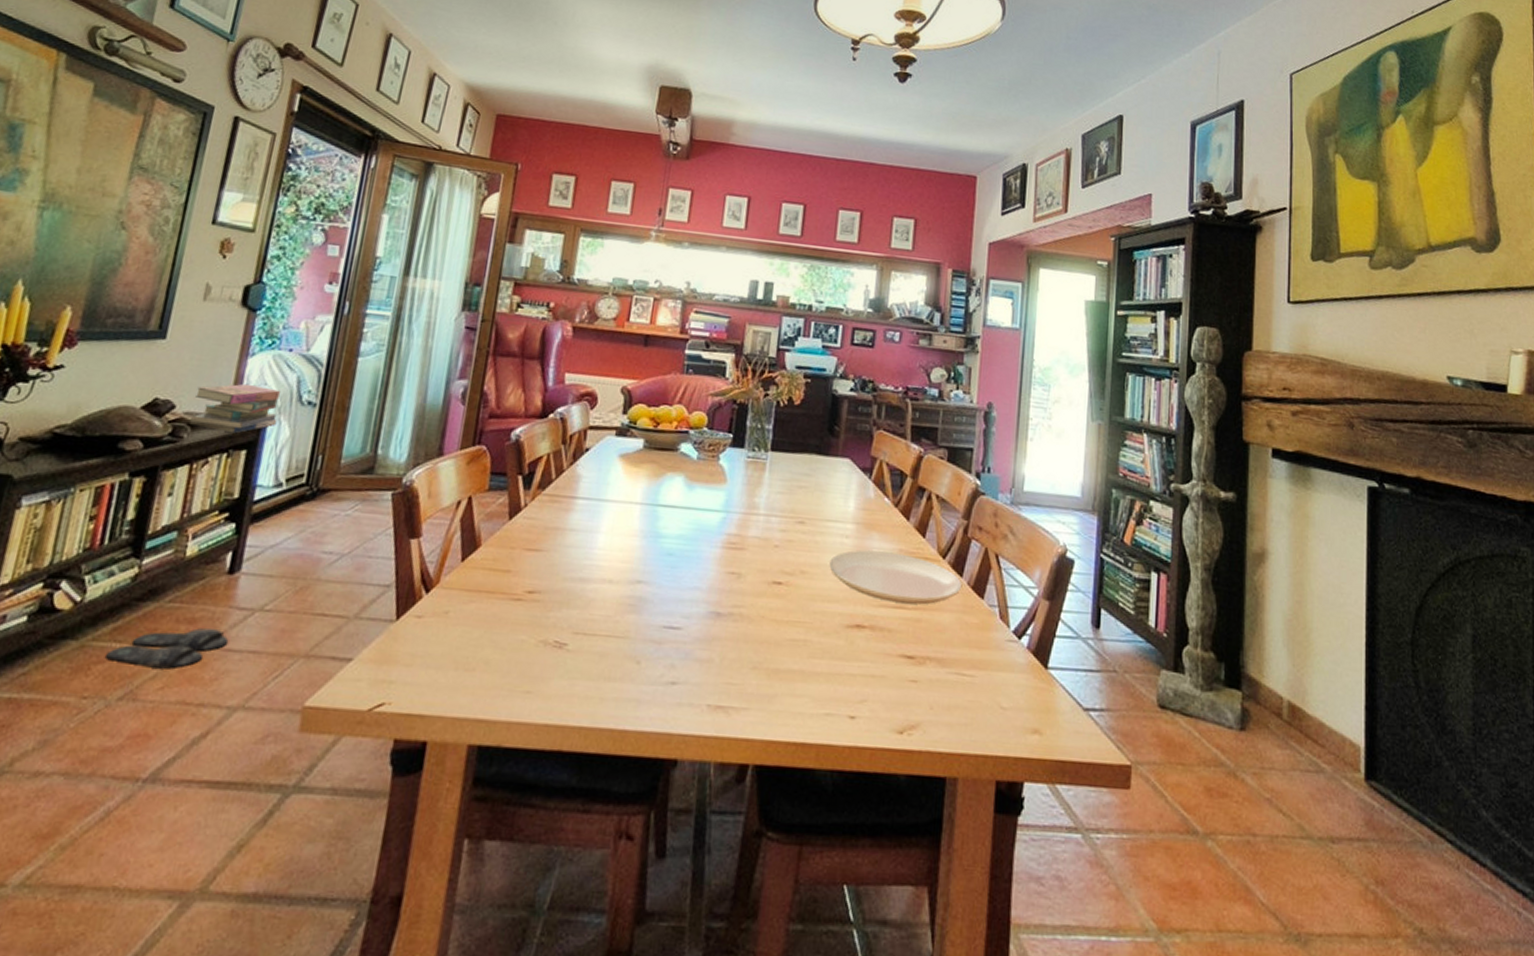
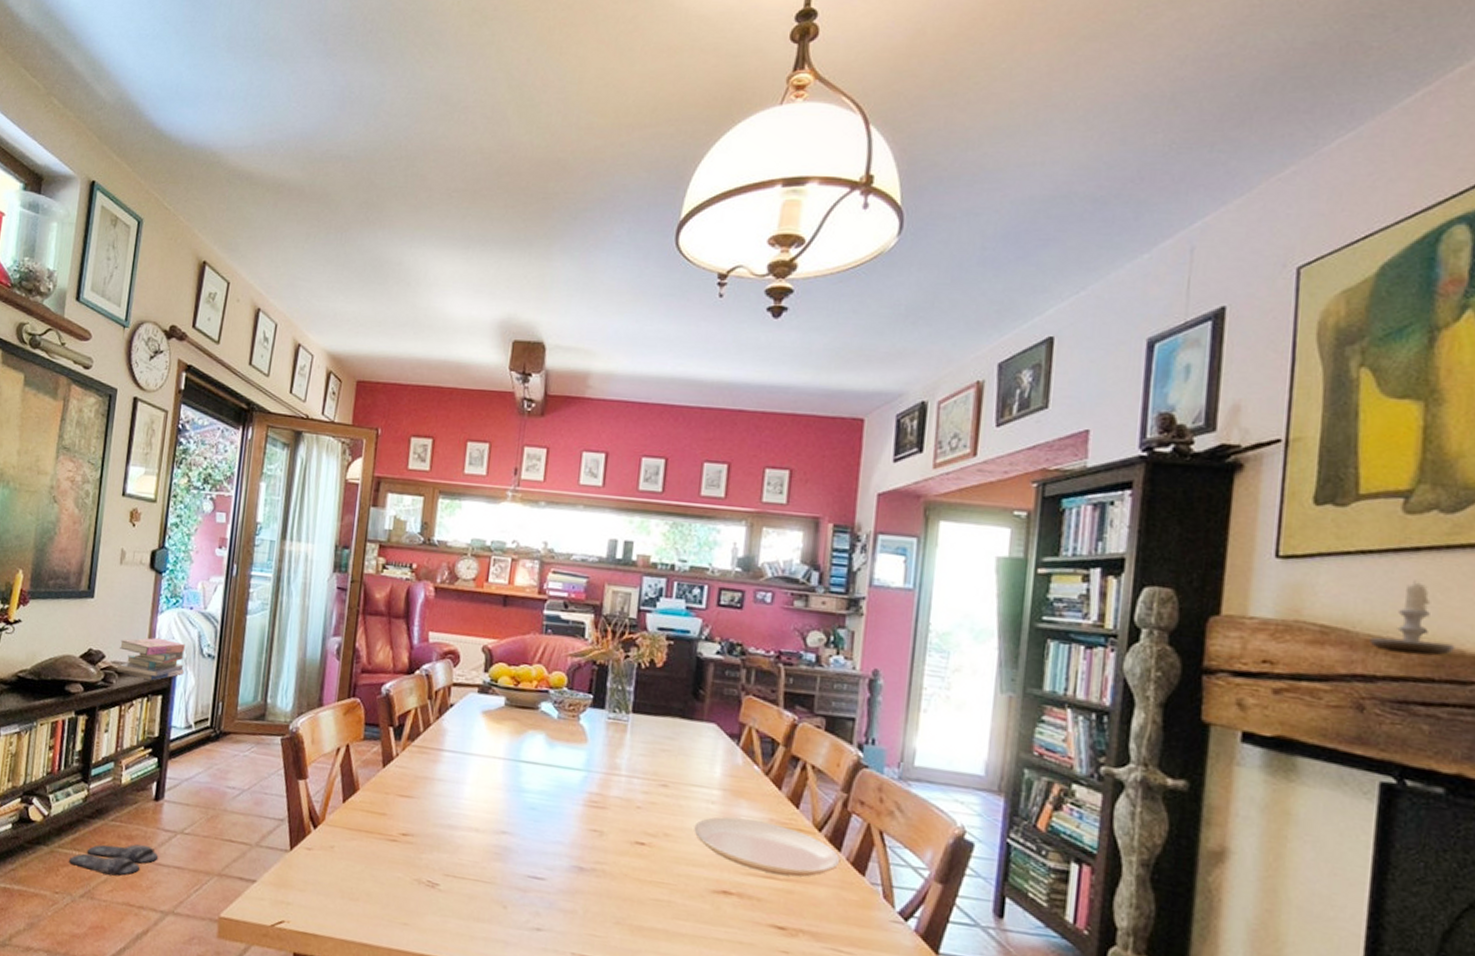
candle: none [1354,321,1408,382] -> present [1369,580,1455,656]

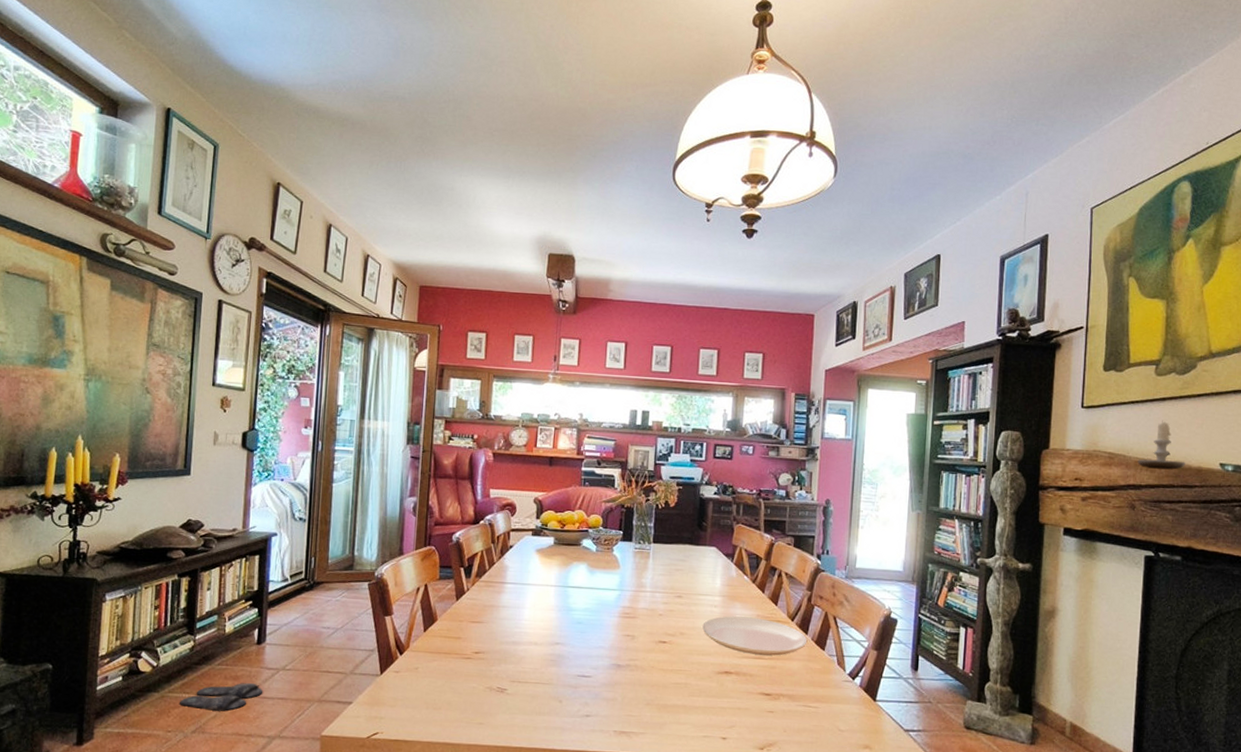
books: present [117,637,185,680] -> none [216,506,279,543]

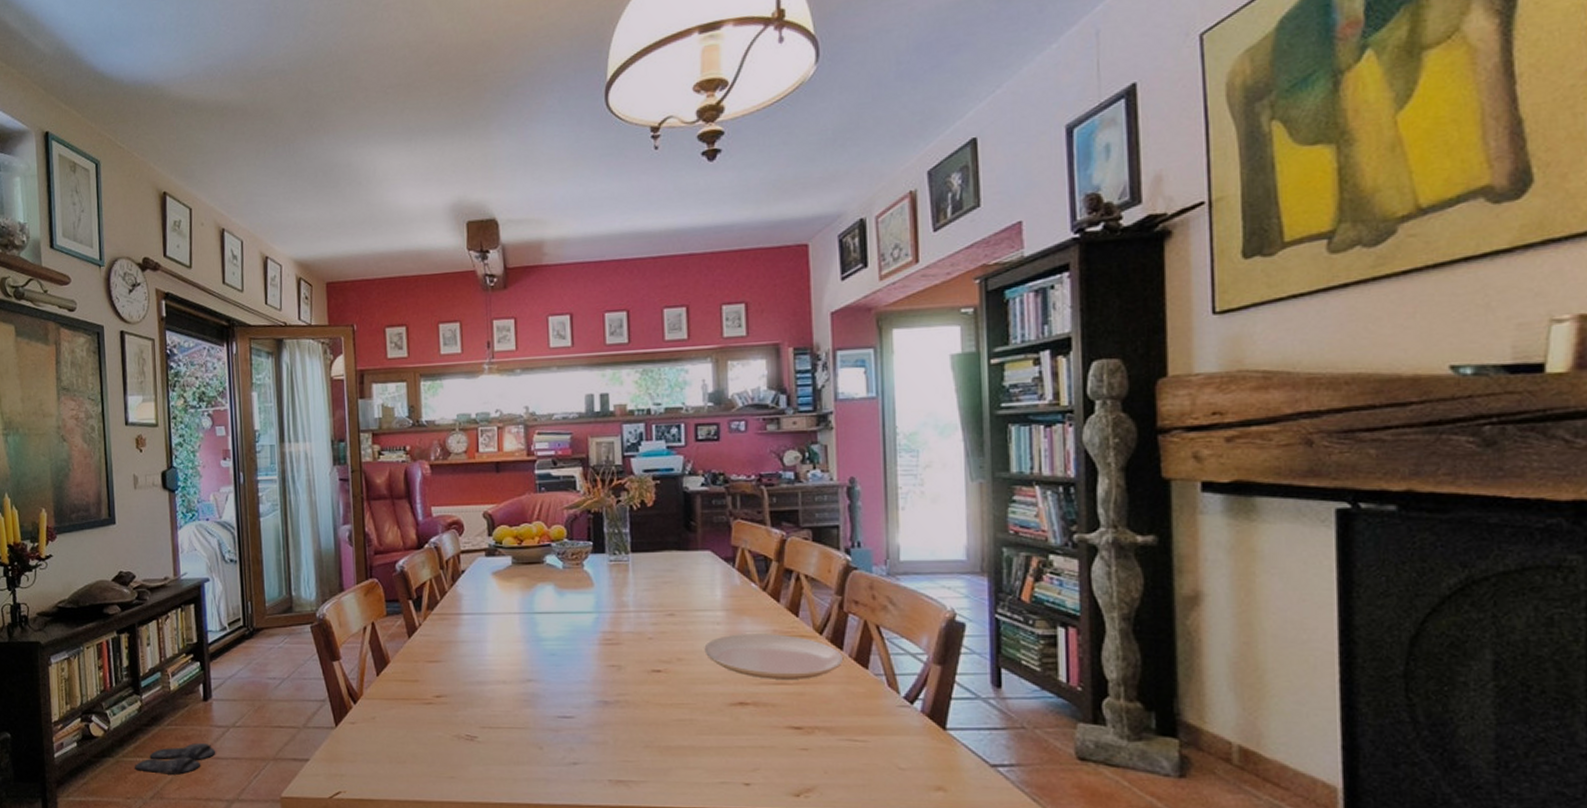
candle: present [1137,420,1185,470] -> none [1310,315,1391,386]

